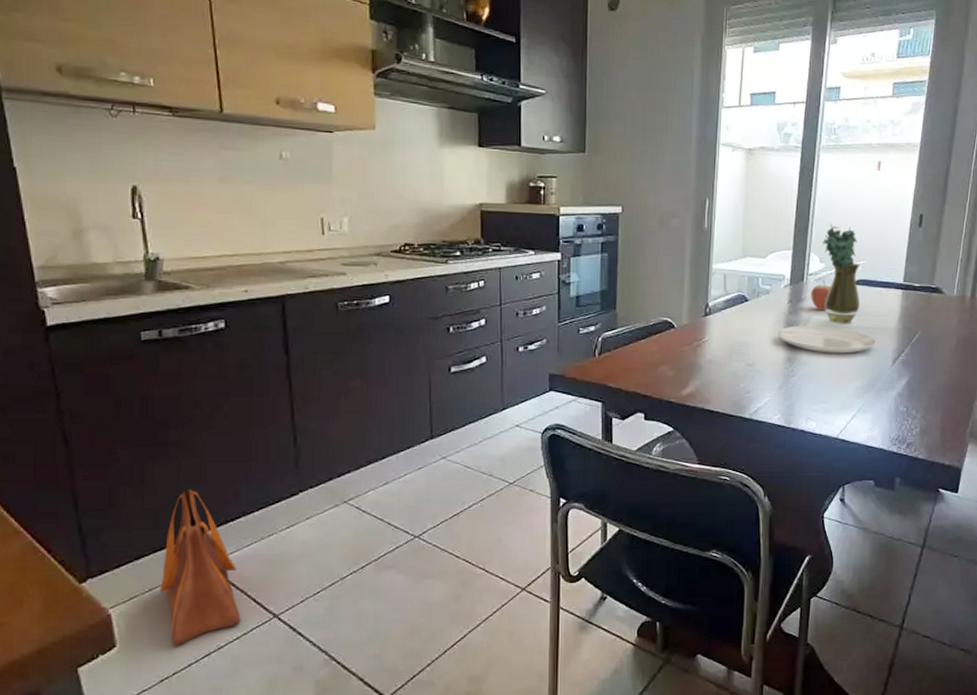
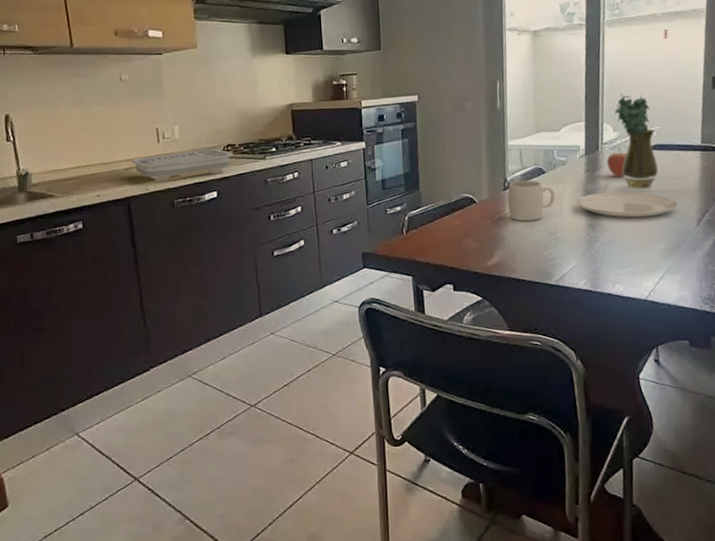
shopping bag: present [160,489,241,646] -> none [41,368,108,506]
dish rack: none [287,247,411,281] -> present [130,149,233,182]
mug: none [708,307,756,351] -> present [507,180,555,222]

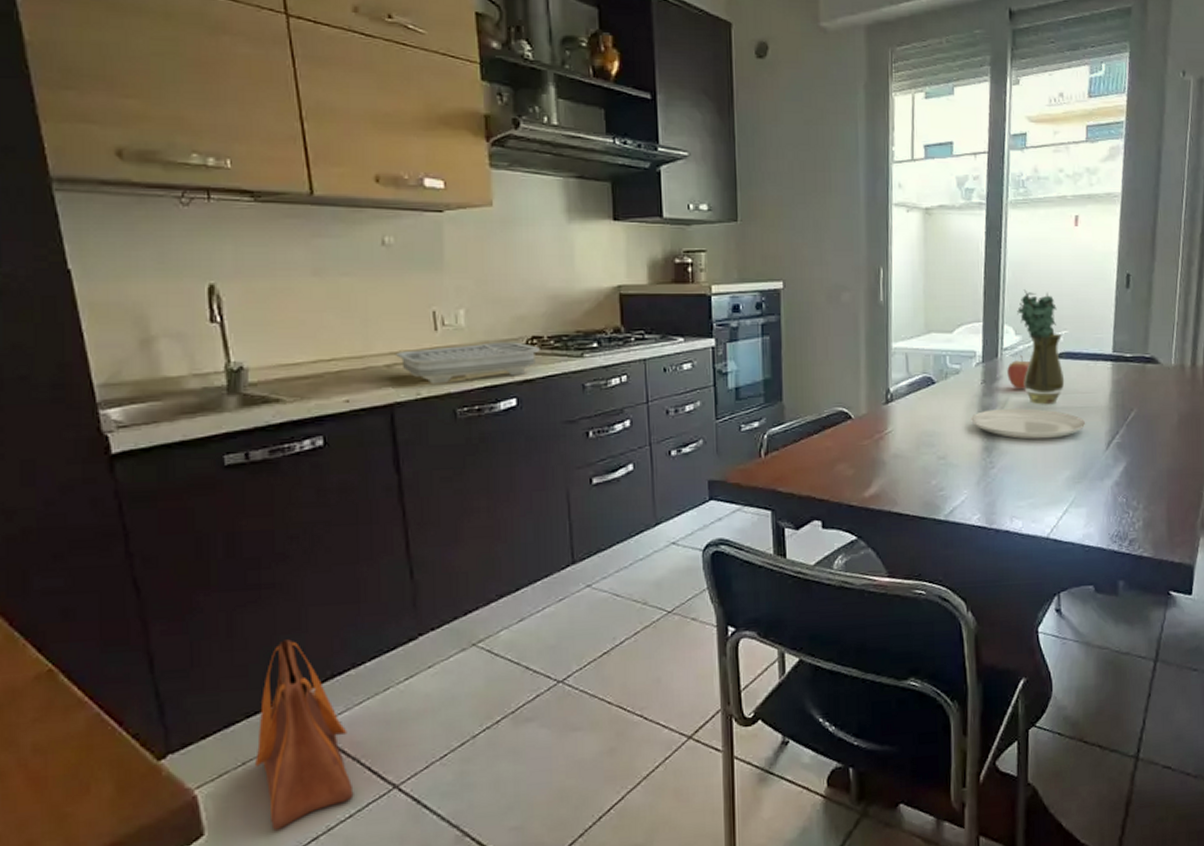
shopping bag: none [41,368,108,506] -> present [255,639,354,831]
mug: present [507,180,555,222] -> none [890,391,946,443]

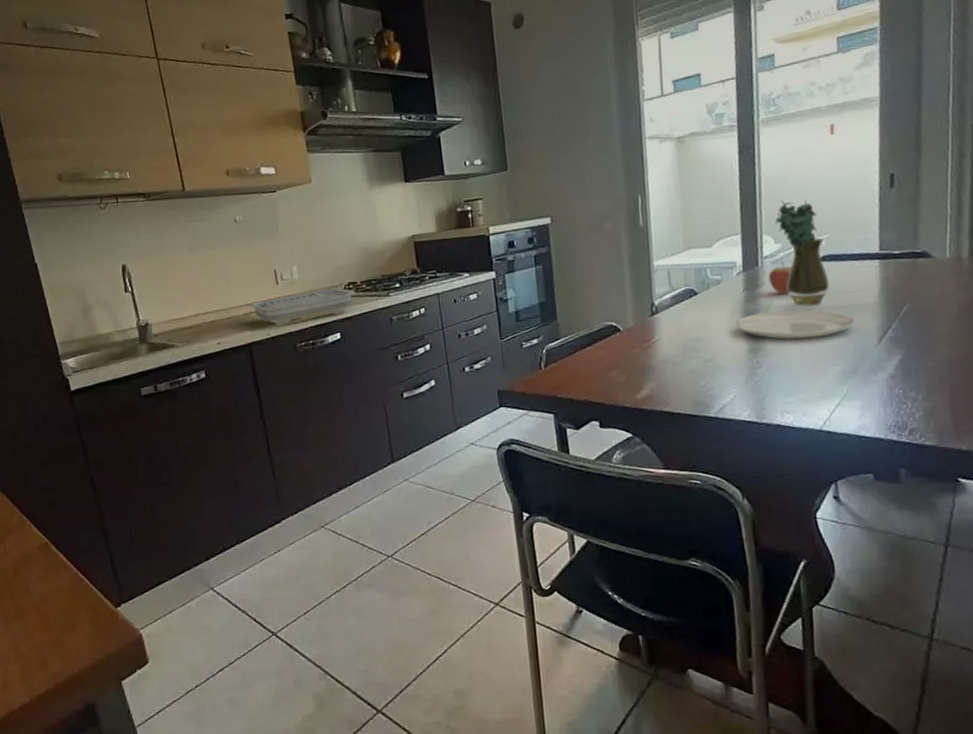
shopping bag: present [255,639,354,831] -> none [177,522,246,662]

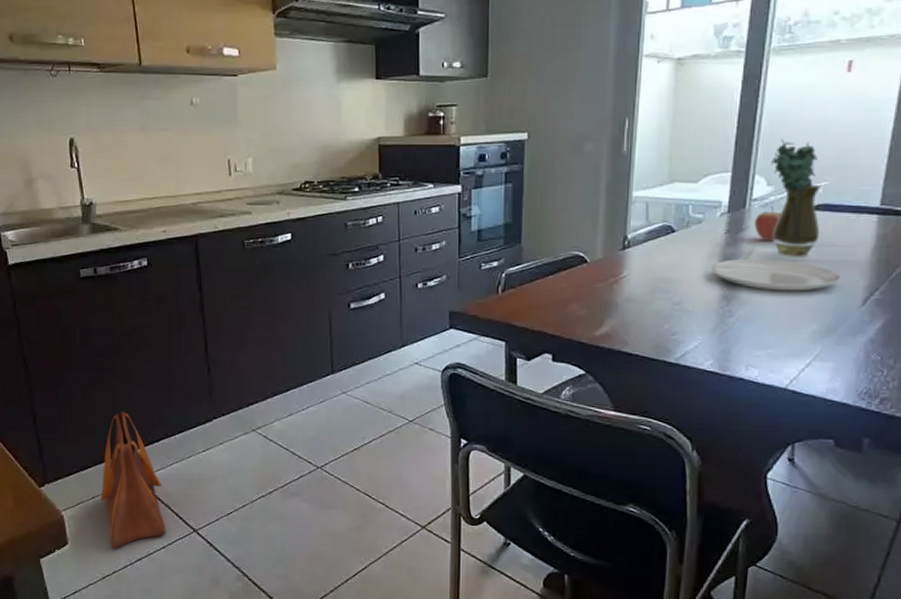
shopping bag: none [177,522,246,662] -> present [101,411,166,549]
dish rack: present [249,288,355,326] -> none [199,186,311,220]

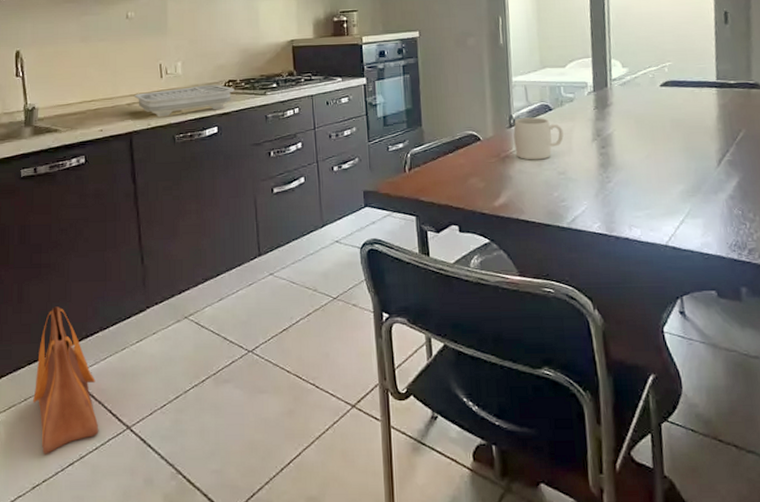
dish rack: none [199,186,311,220] -> present [133,84,234,117]
mug: none [626,239,685,288] -> present [513,117,564,160]
plate: present [711,259,841,291] -> none [586,130,696,157]
fruit: present [754,206,781,241] -> none [617,84,638,114]
vase: present [771,139,821,257] -> none [622,29,673,127]

